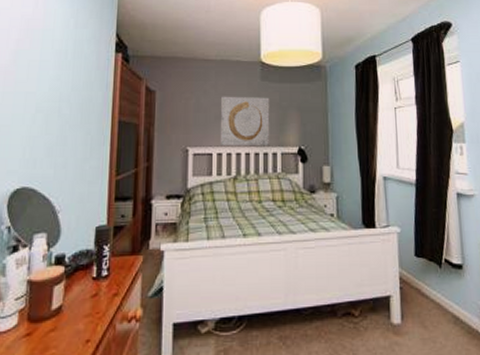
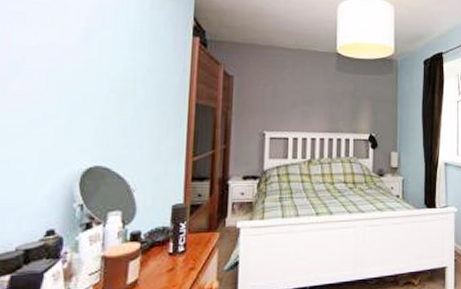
wall art: present [220,96,270,147] -> none [296,84,344,133]

